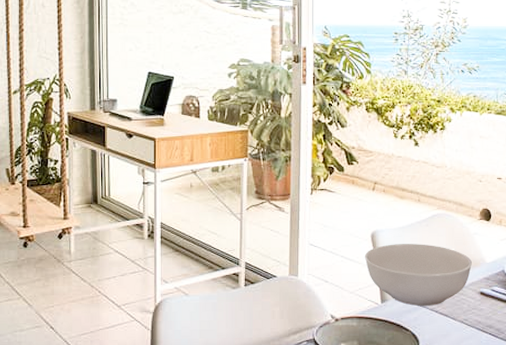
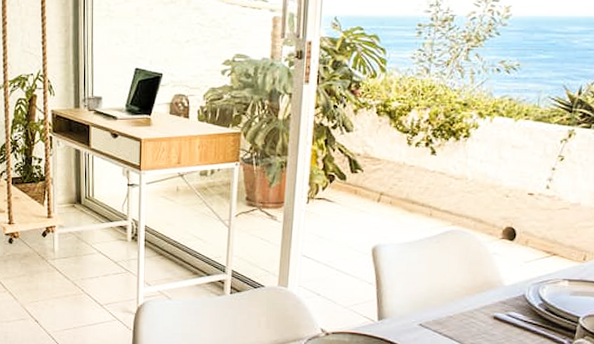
bowl: present [364,244,472,306] -> none [362,260,487,327]

